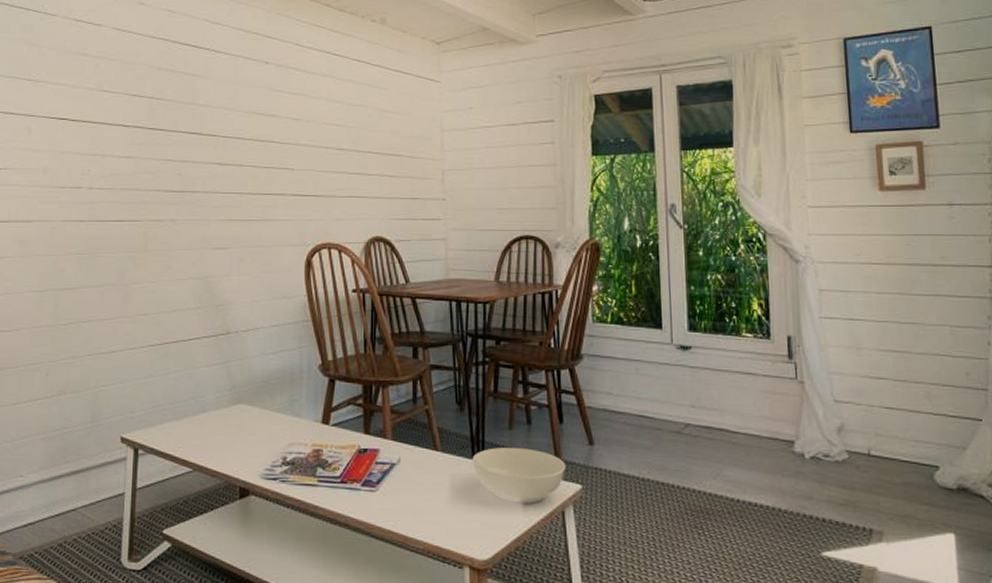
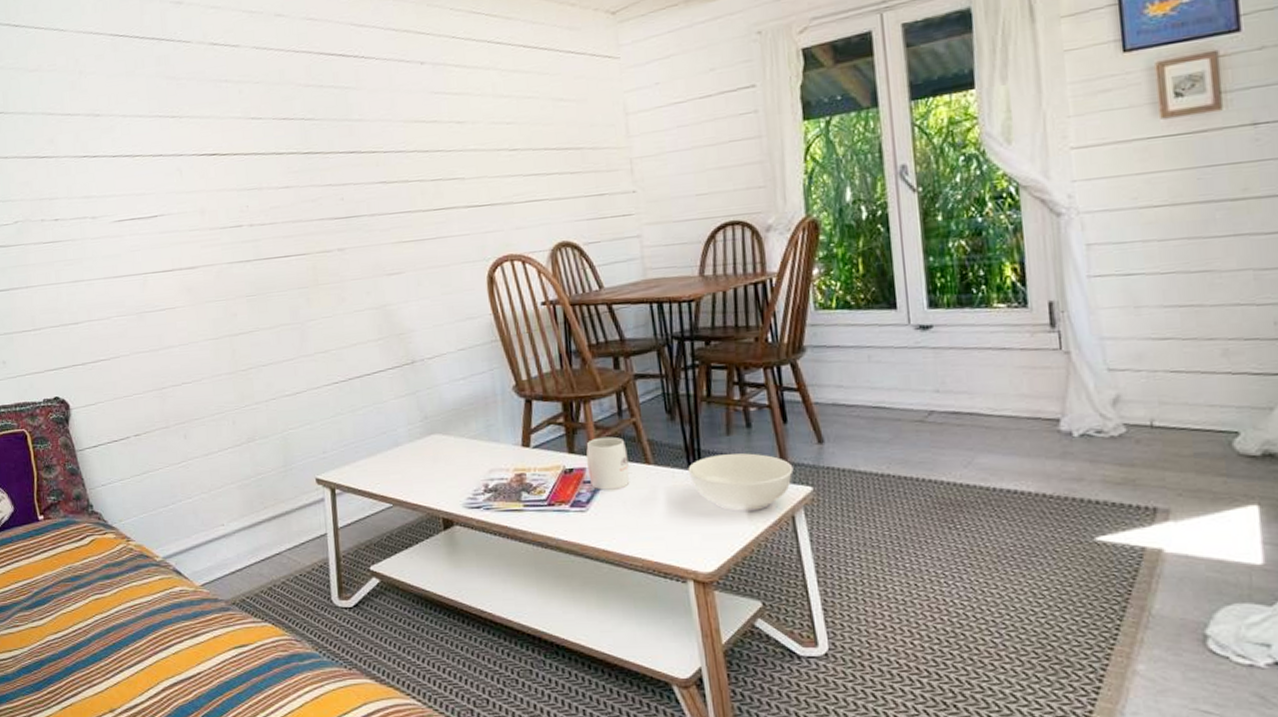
mug: none [381,421,419,472] -> present [586,436,630,490]

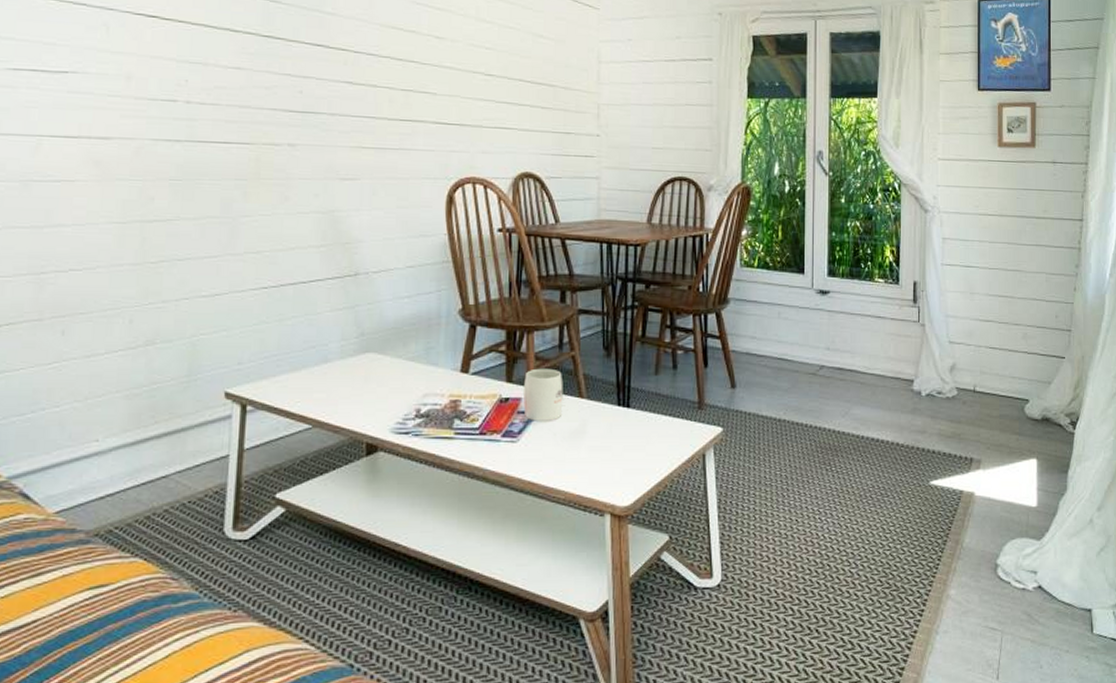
bowl: present [688,453,794,512] -> none [617,393,709,448]

